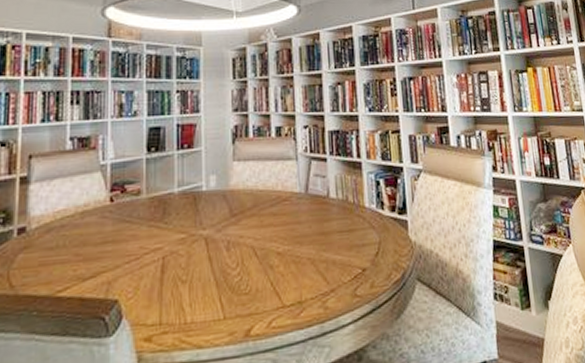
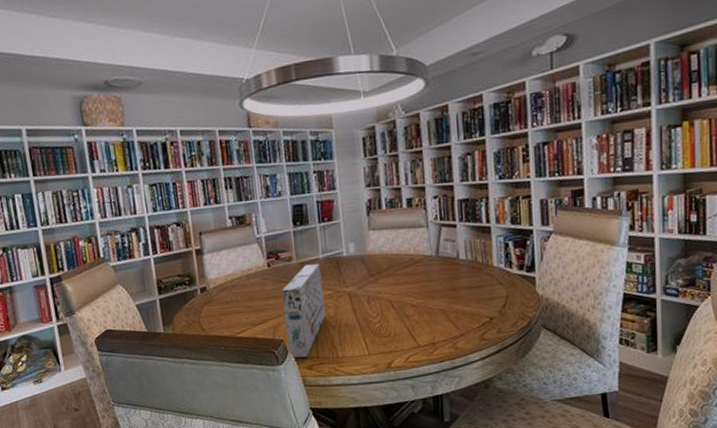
board game: none [123,198,175,326] -> present [282,262,326,358]

